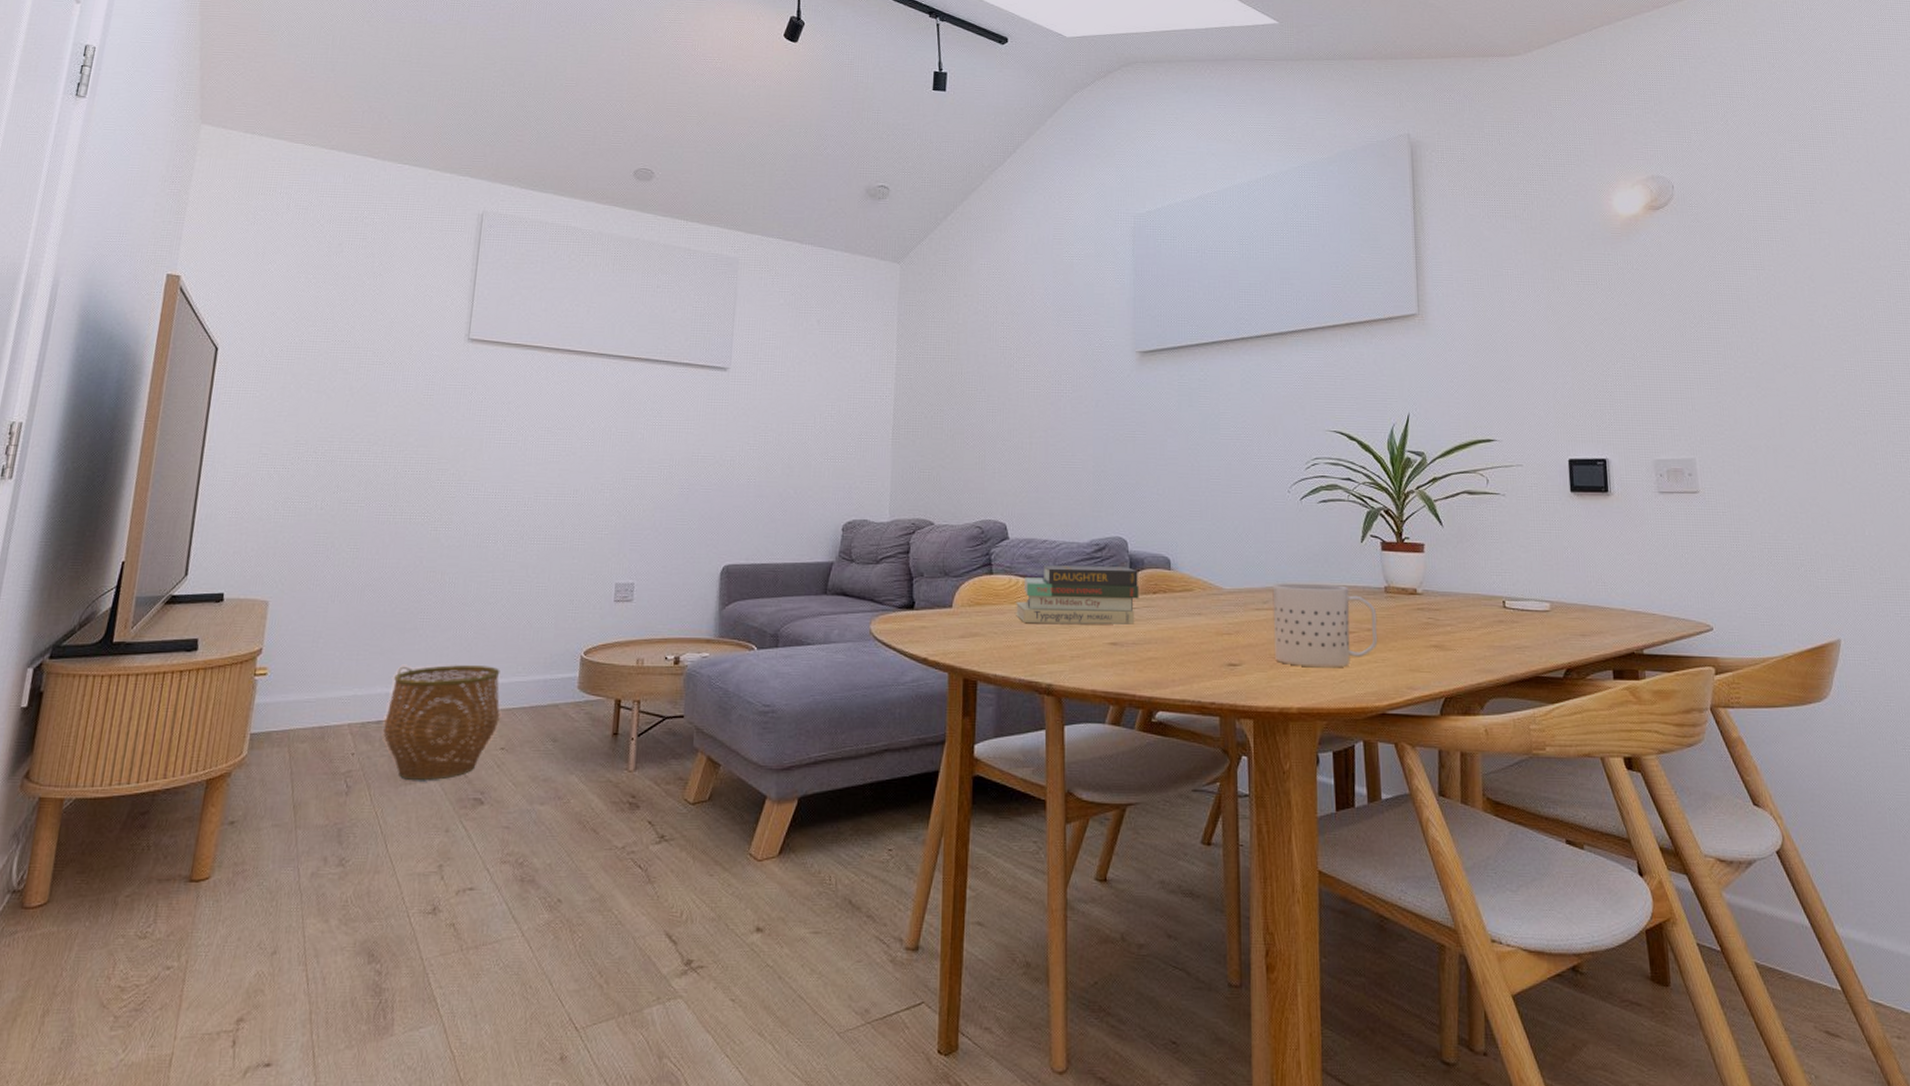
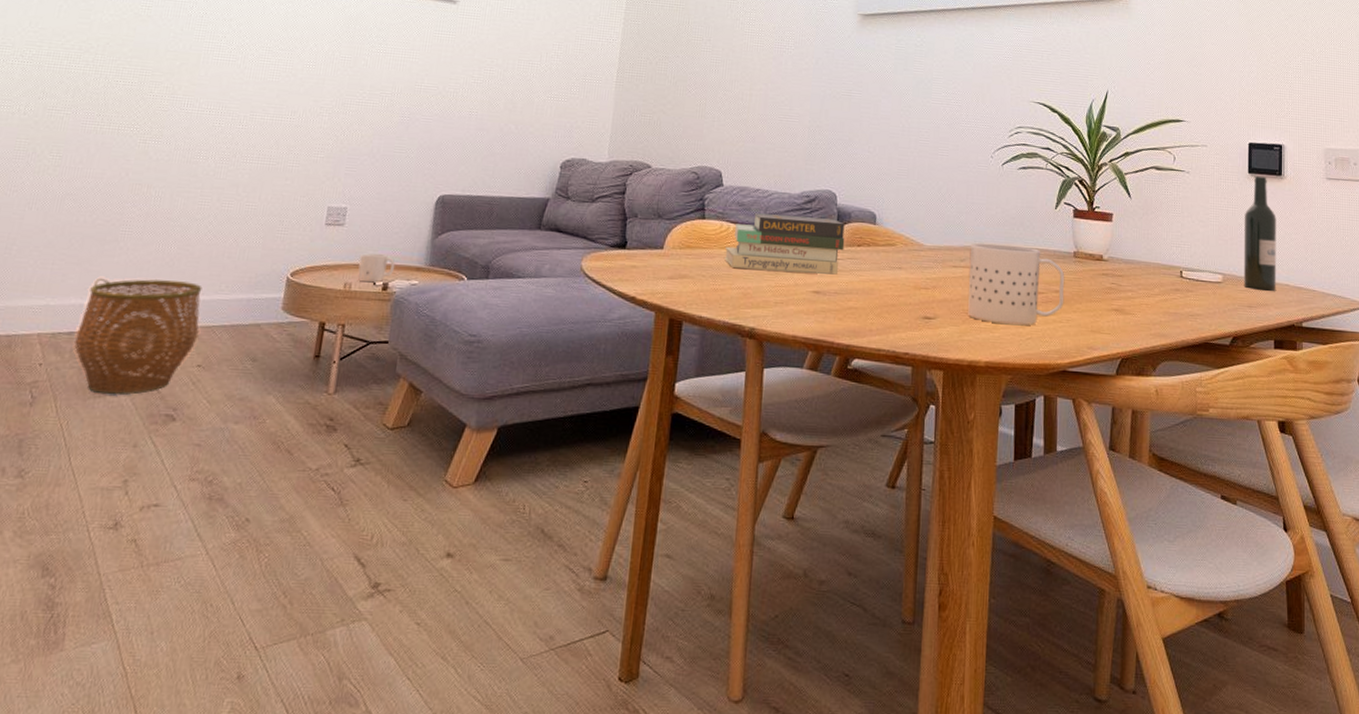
mug: none [649,627,686,657] -> present [357,253,396,283]
wine bottle: none [1569,494,1612,617] -> present [1243,175,1277,291]

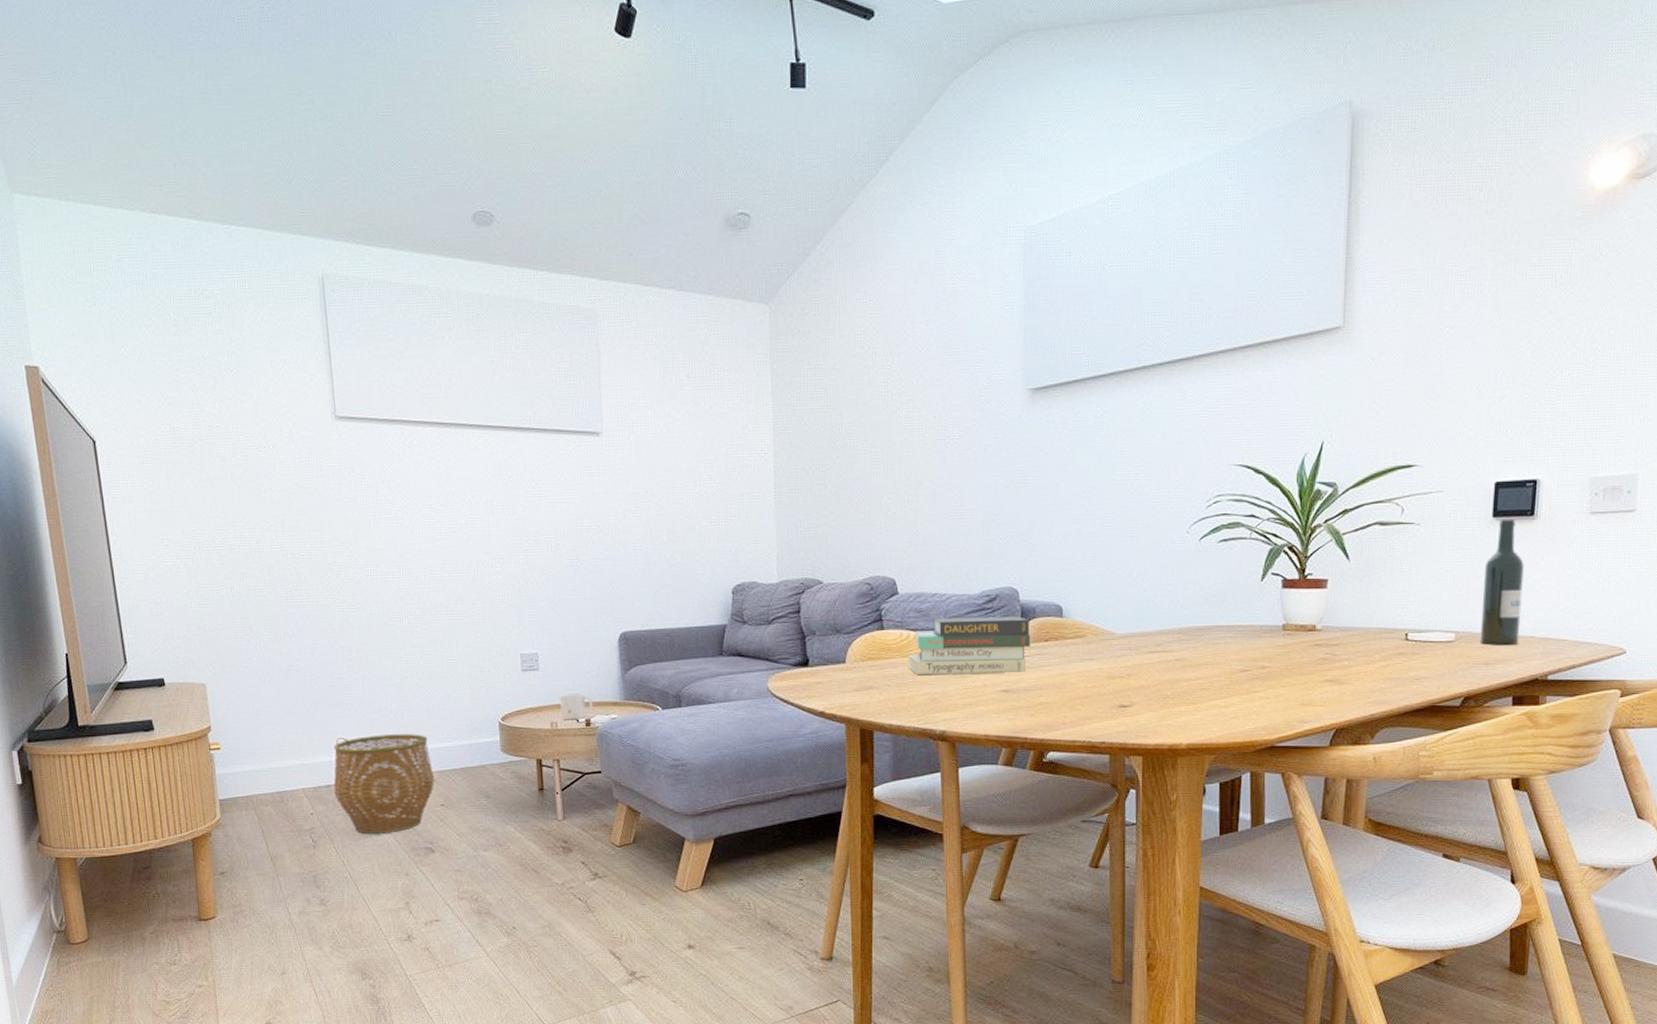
mug: present [967,242,1065,326] -> none [1165,624,1273,706]

